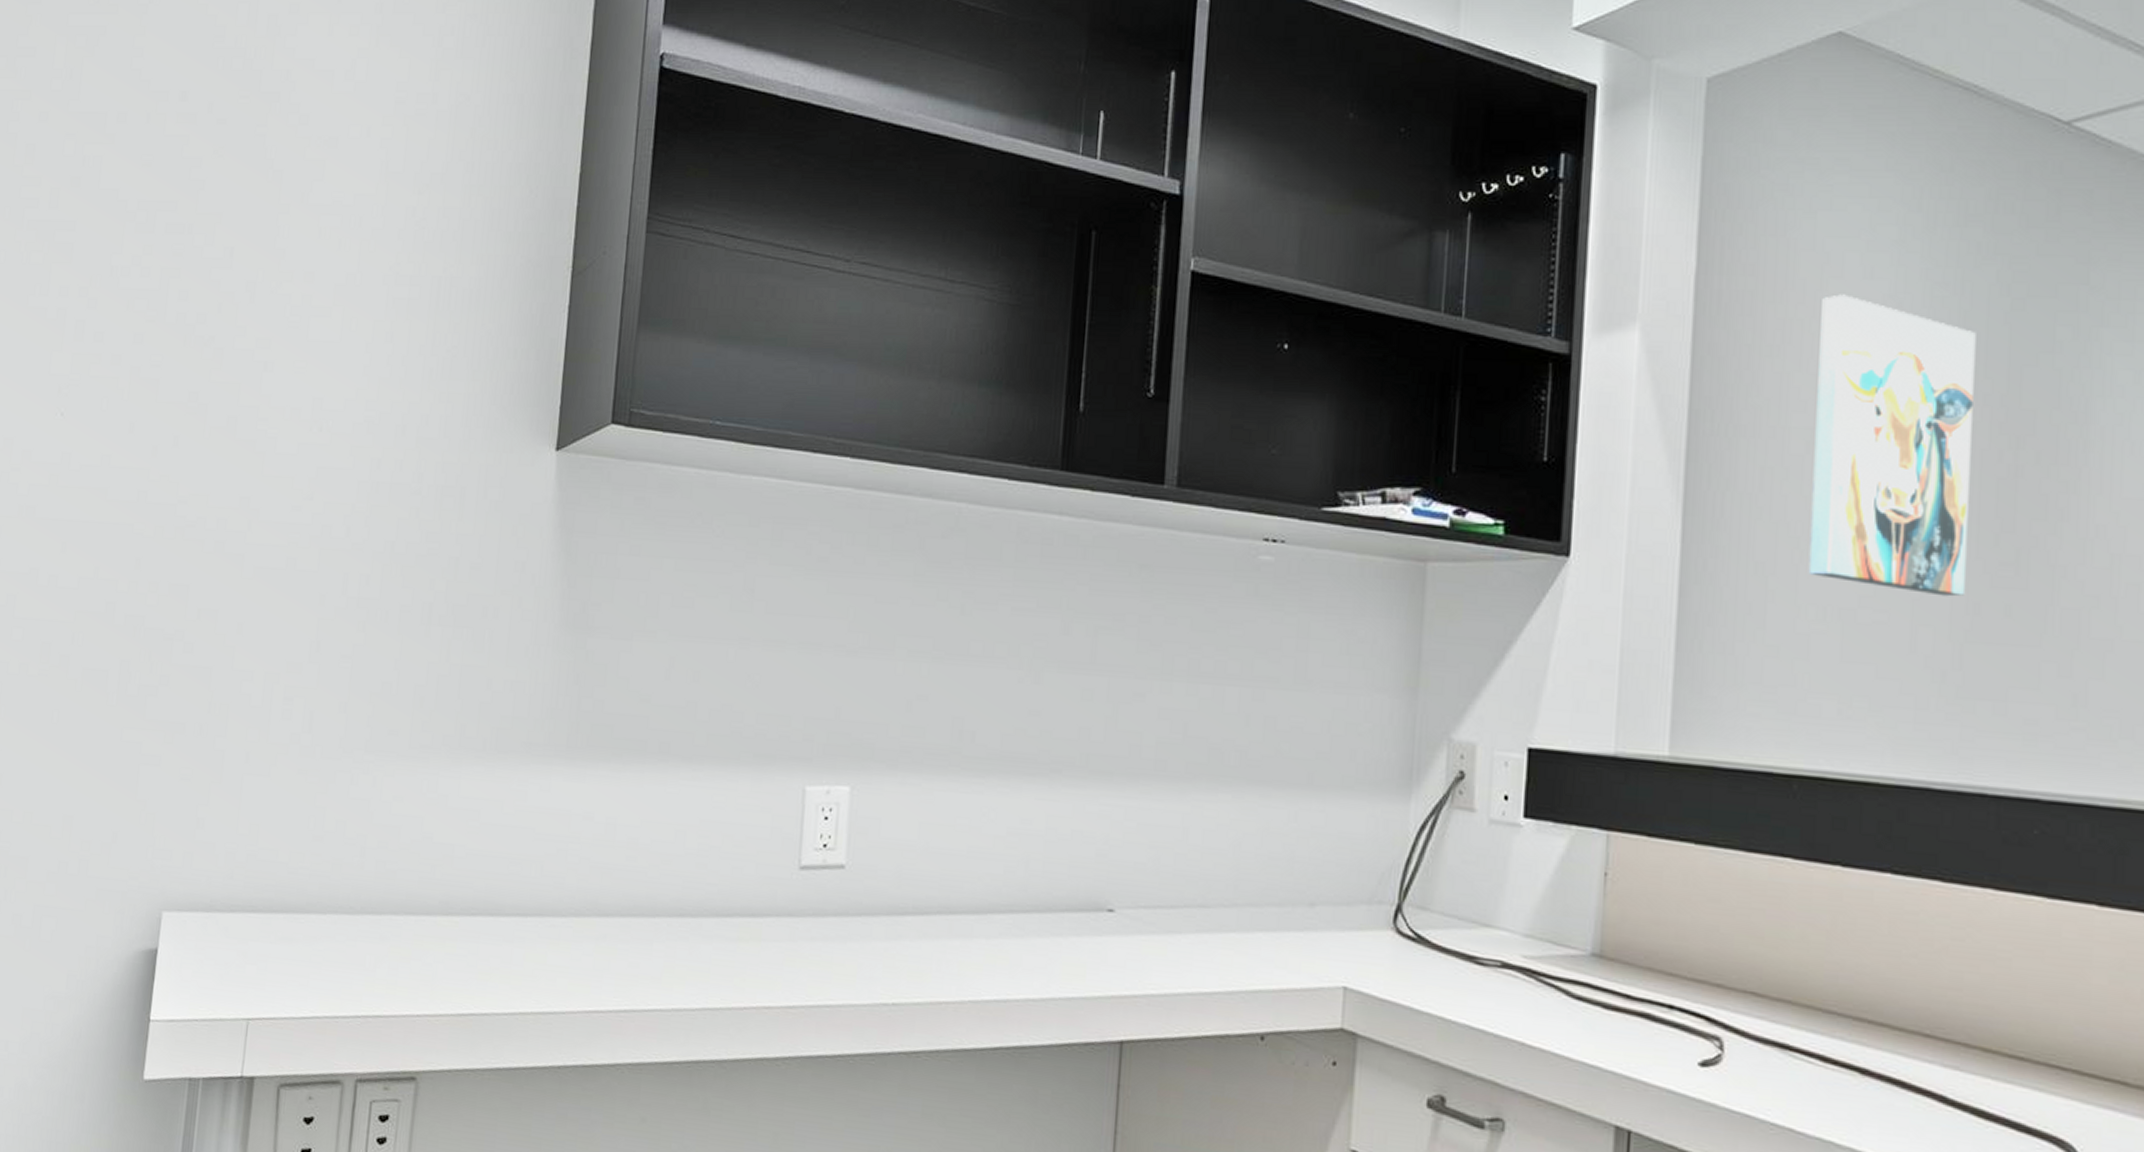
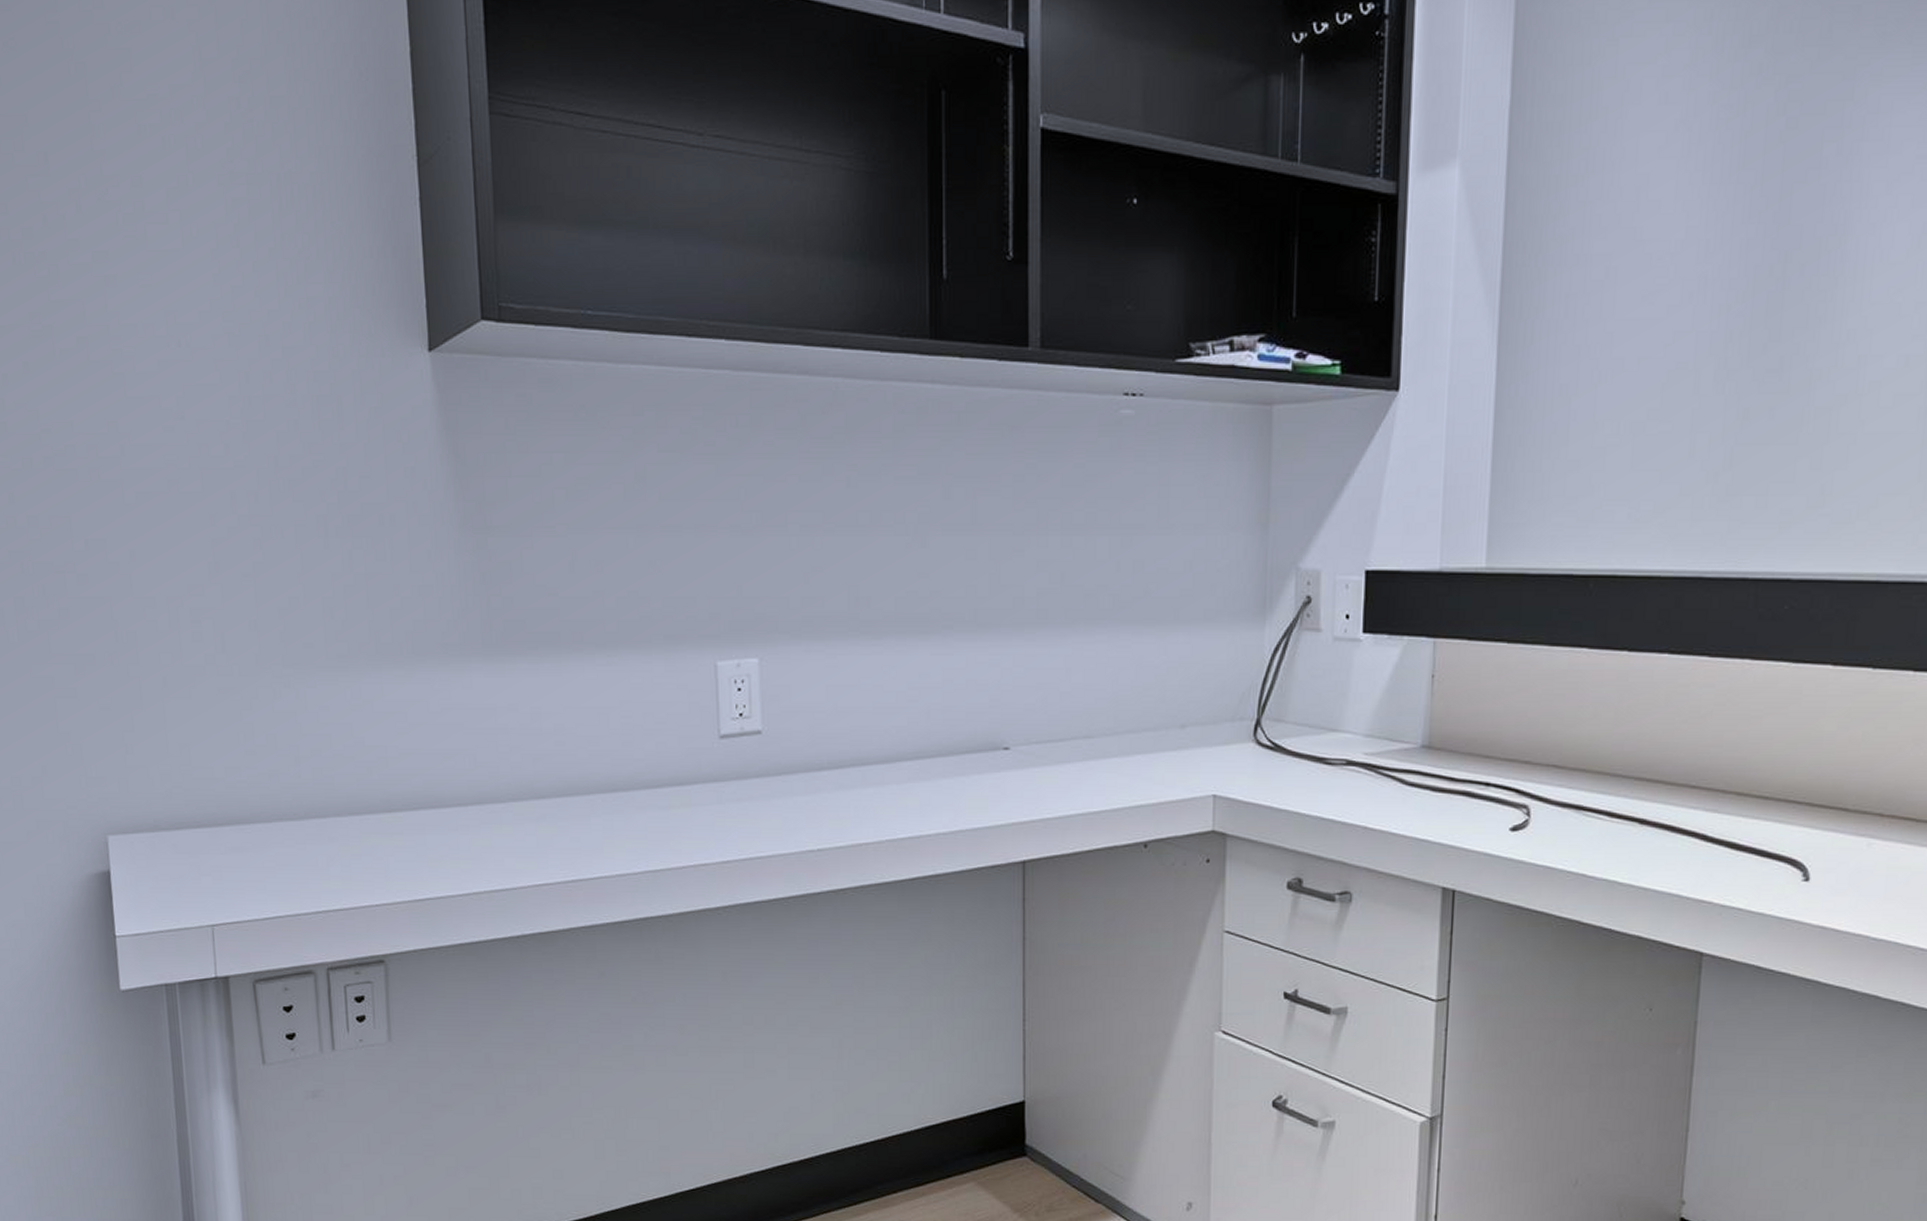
wall art: present [1808,294,1976,597] -> none [1605,121,1755,404]

